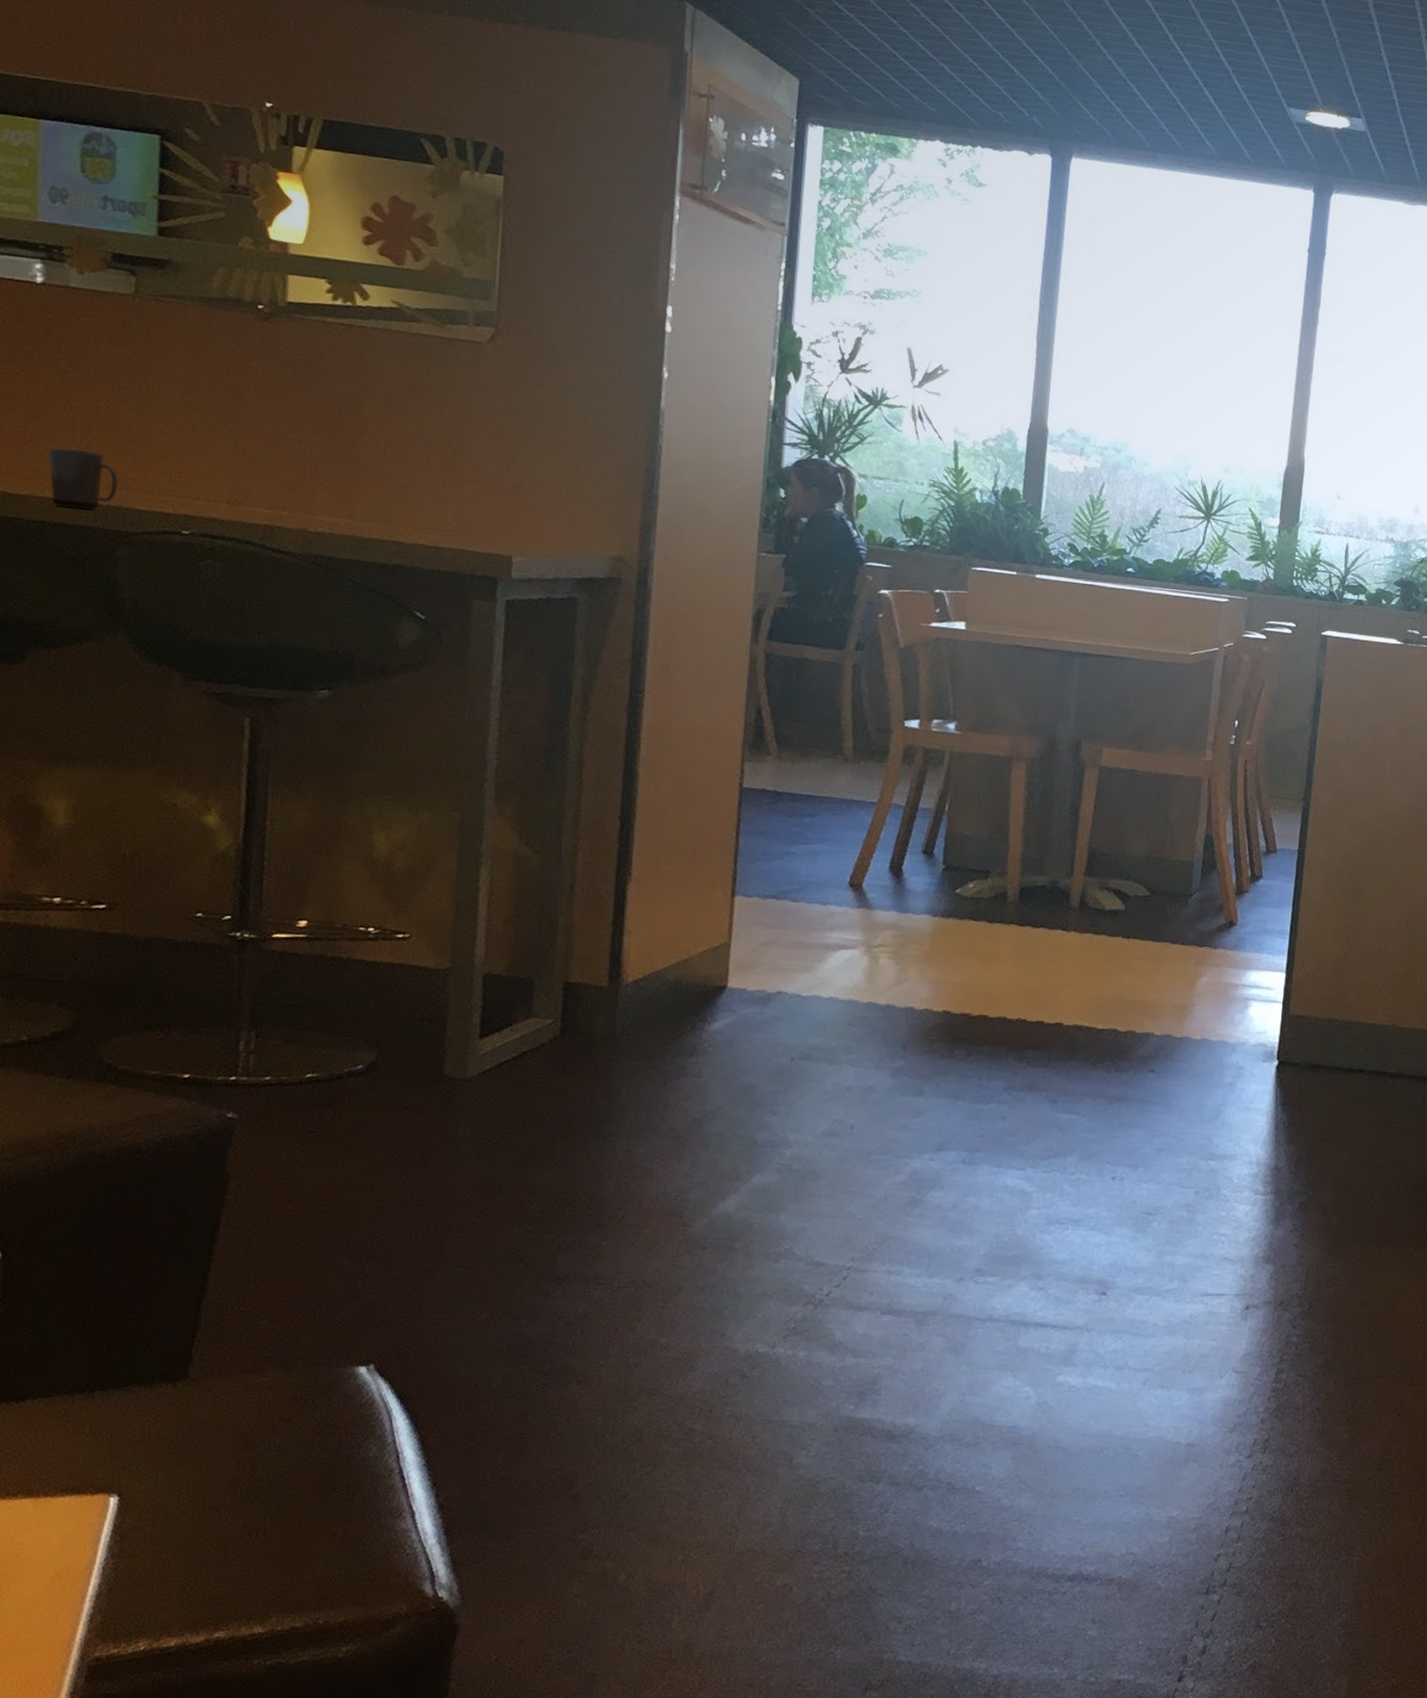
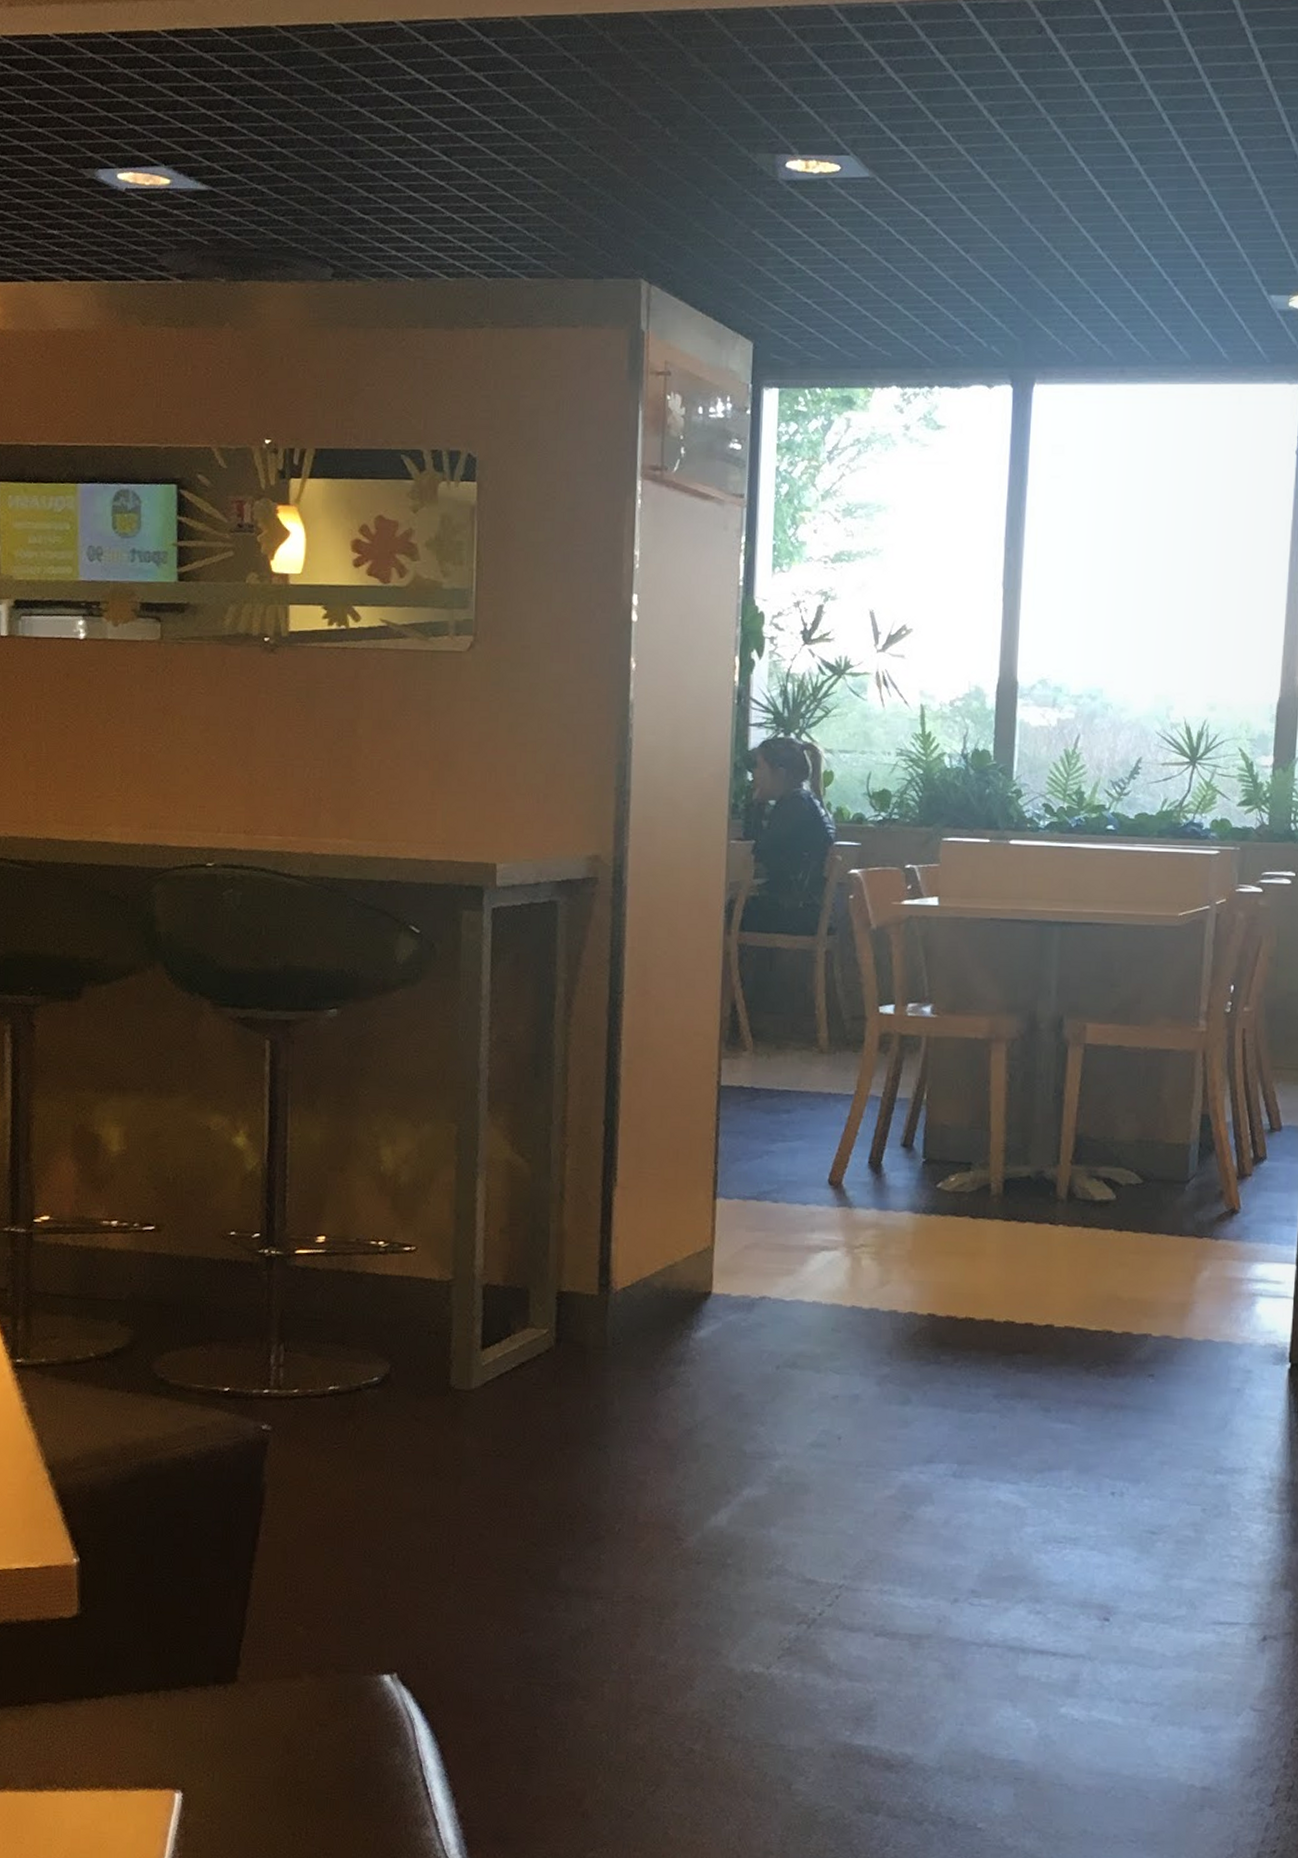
mug: present [48,447,118,509] -> none [94,793,152,850]

